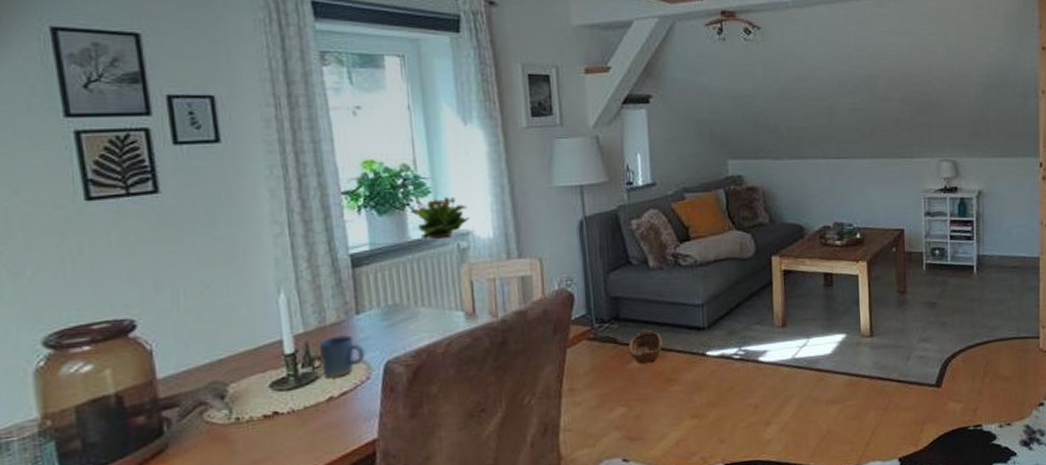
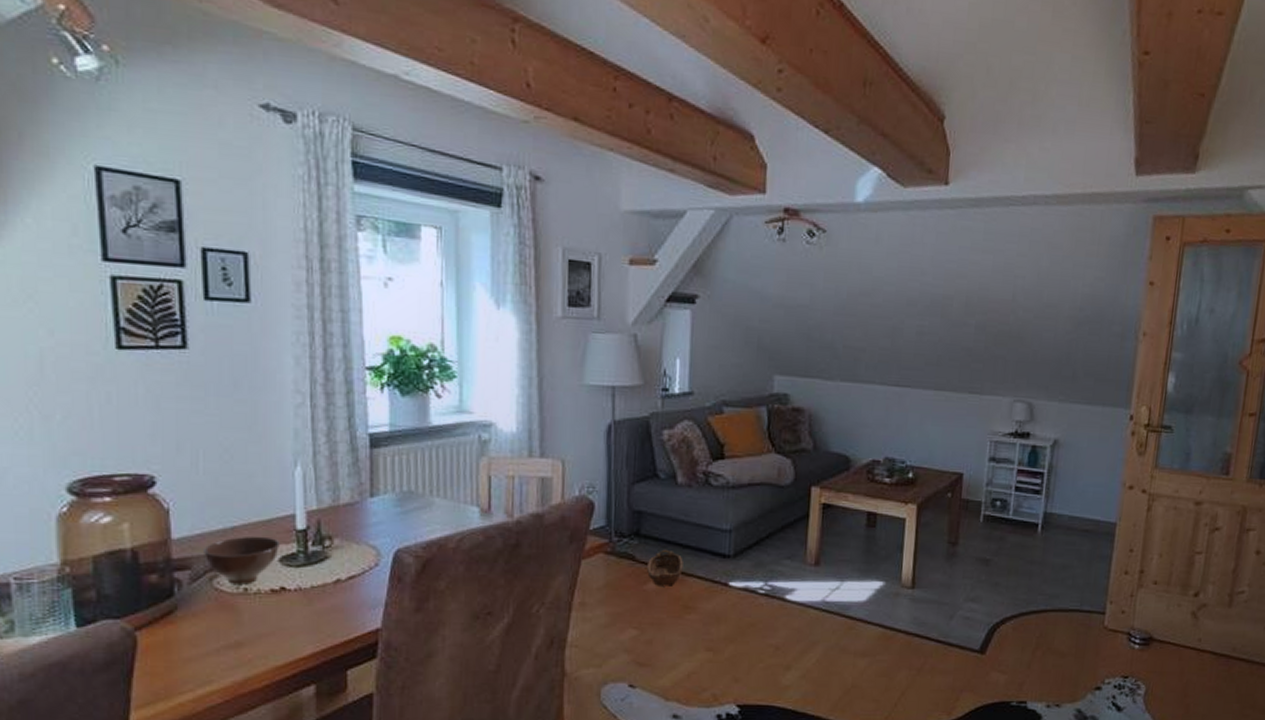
bowl: none [191,364,270,416] -> present [204,536,281,585]
mug: present [318,335,365,378] -> none [330,517,376,560]
potted flower: present [410,196,469,239] -> none [433,383,493,427]

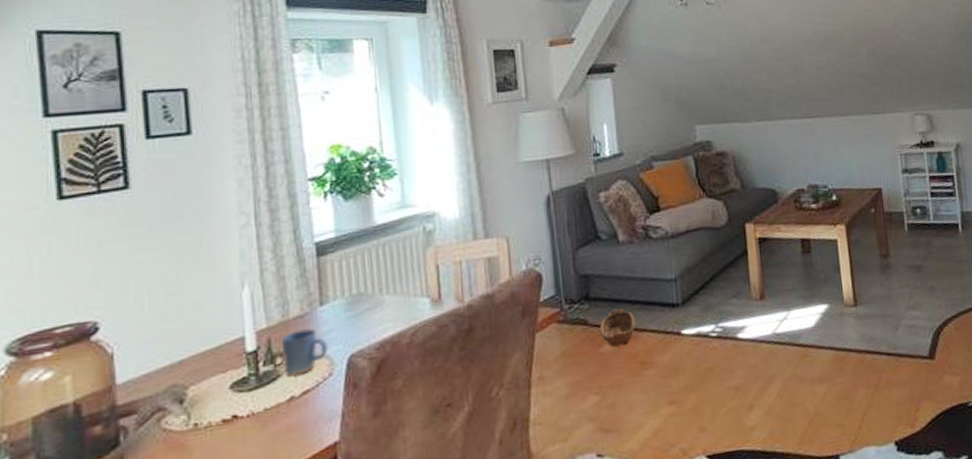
bowl: present [204,536,281,585] -> none [150,364,231,422]
mug: none [330,517,376,560] -> present [280,328,328,376]

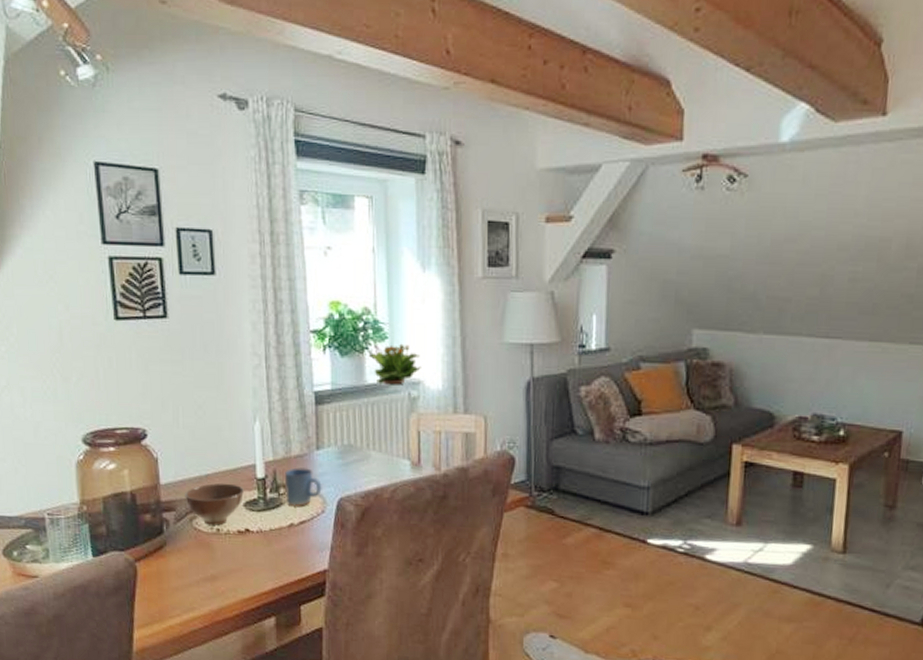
bowl: none [150,364,231,422] -> present [185,483,245,526]
potted flower: none [376,177,435,223] -> present [368,343,421,385]
basket: present [600,308,635,347] -> none [566,504,601,541]

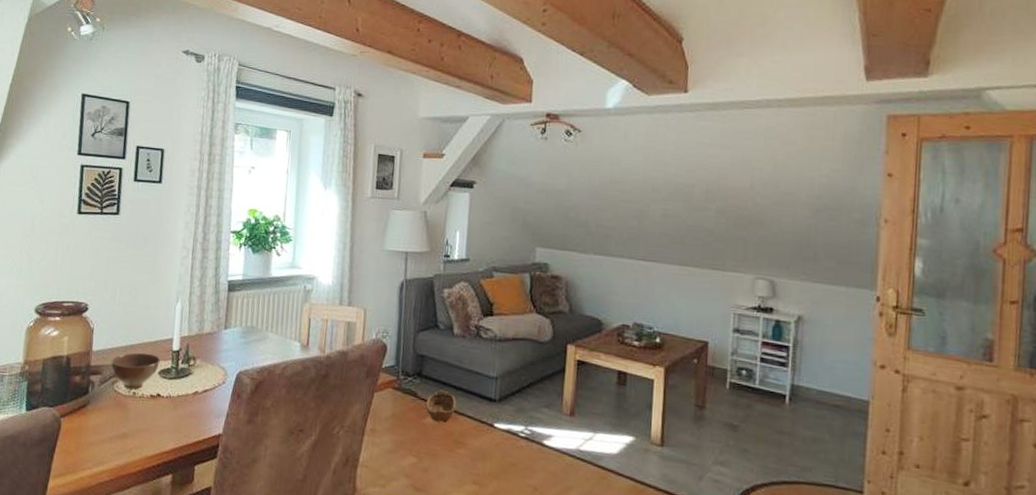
mug: present [284,467,322,506] -> none [194,343,226,377]
potted flower: present [368,343,421,385] -> none [275,245,317,279]
basket: none [566,504,601,541] -> present [426,389,456,422]

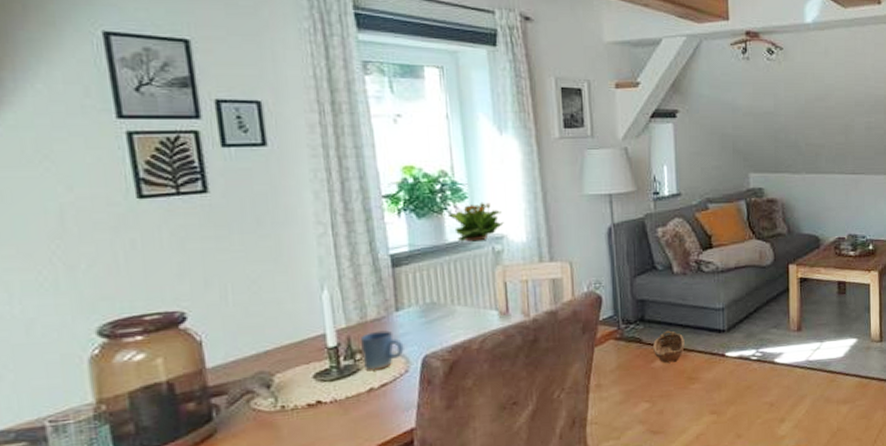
bowl: present [111,352,161,390] -> none [239,356,314,404]
mug: none [194,343,226,377] -> present [359,330,404,370]
potted flower: none [275,245,317,279] -> present [447,202,504,242]

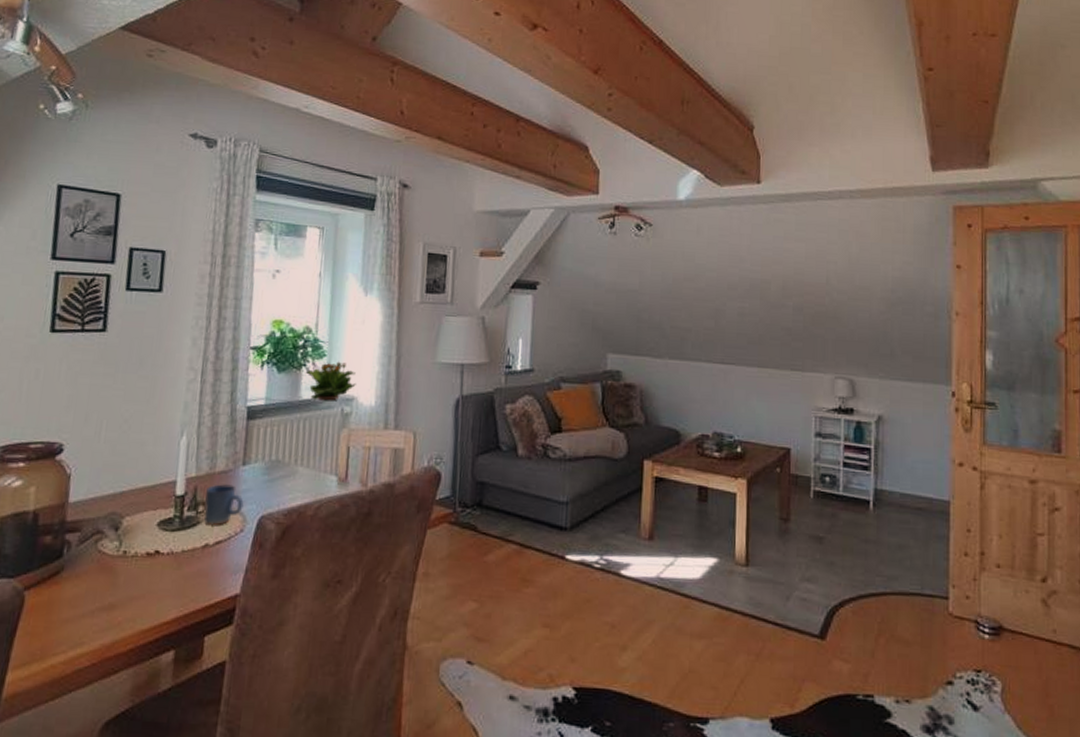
basket: present [653,330,685,363] -> none [488,520,522,558]

